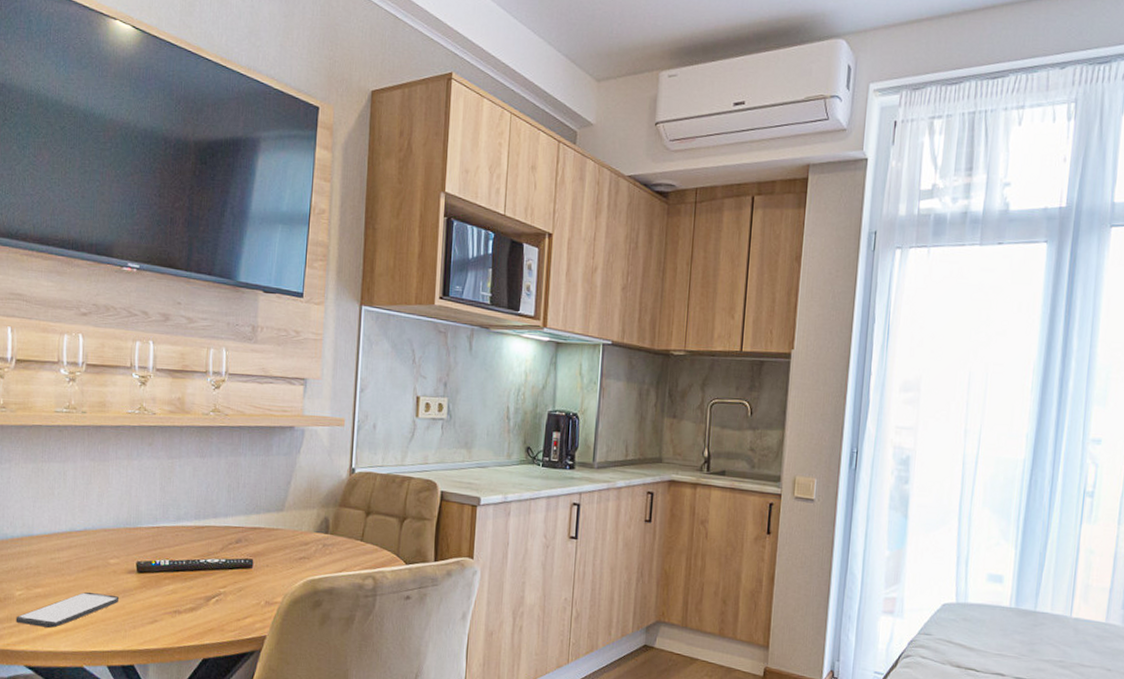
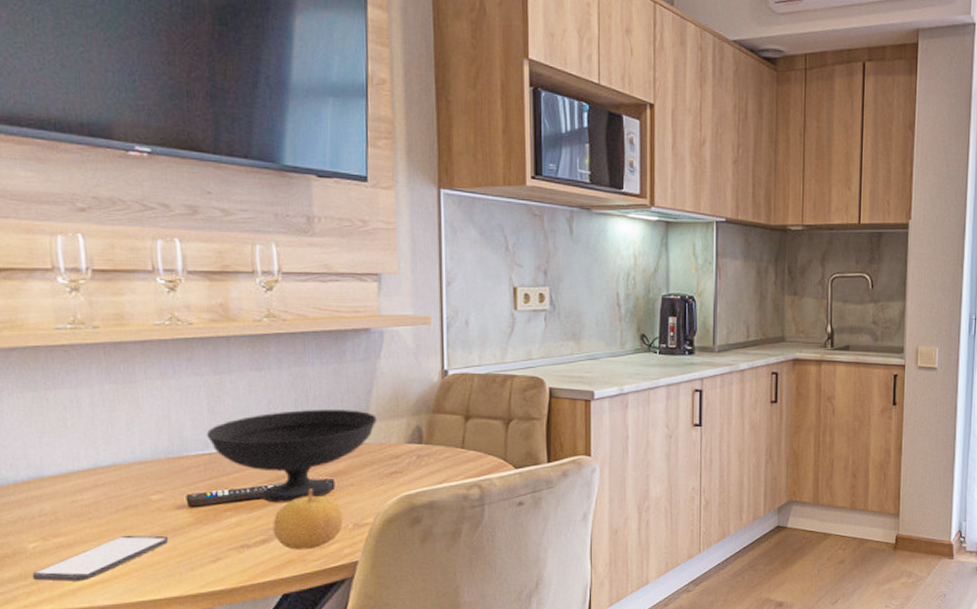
bowl: none [156,495,293,577] -> present [206,409,377,503]
fruit: none [200,566,258,621] -> present [273,489,343,550]

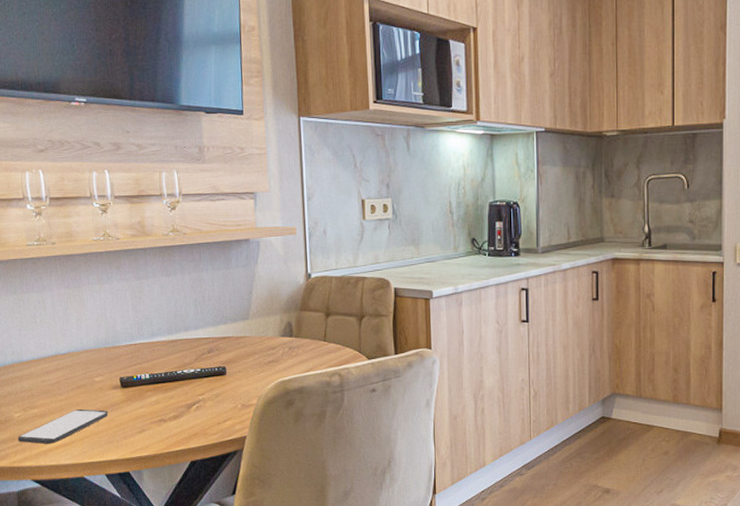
bowl: present [206,409,377,503] -> none [131,307,257,386]
fruit: present [273,489,343,550] -> none [182,374,234,425]

